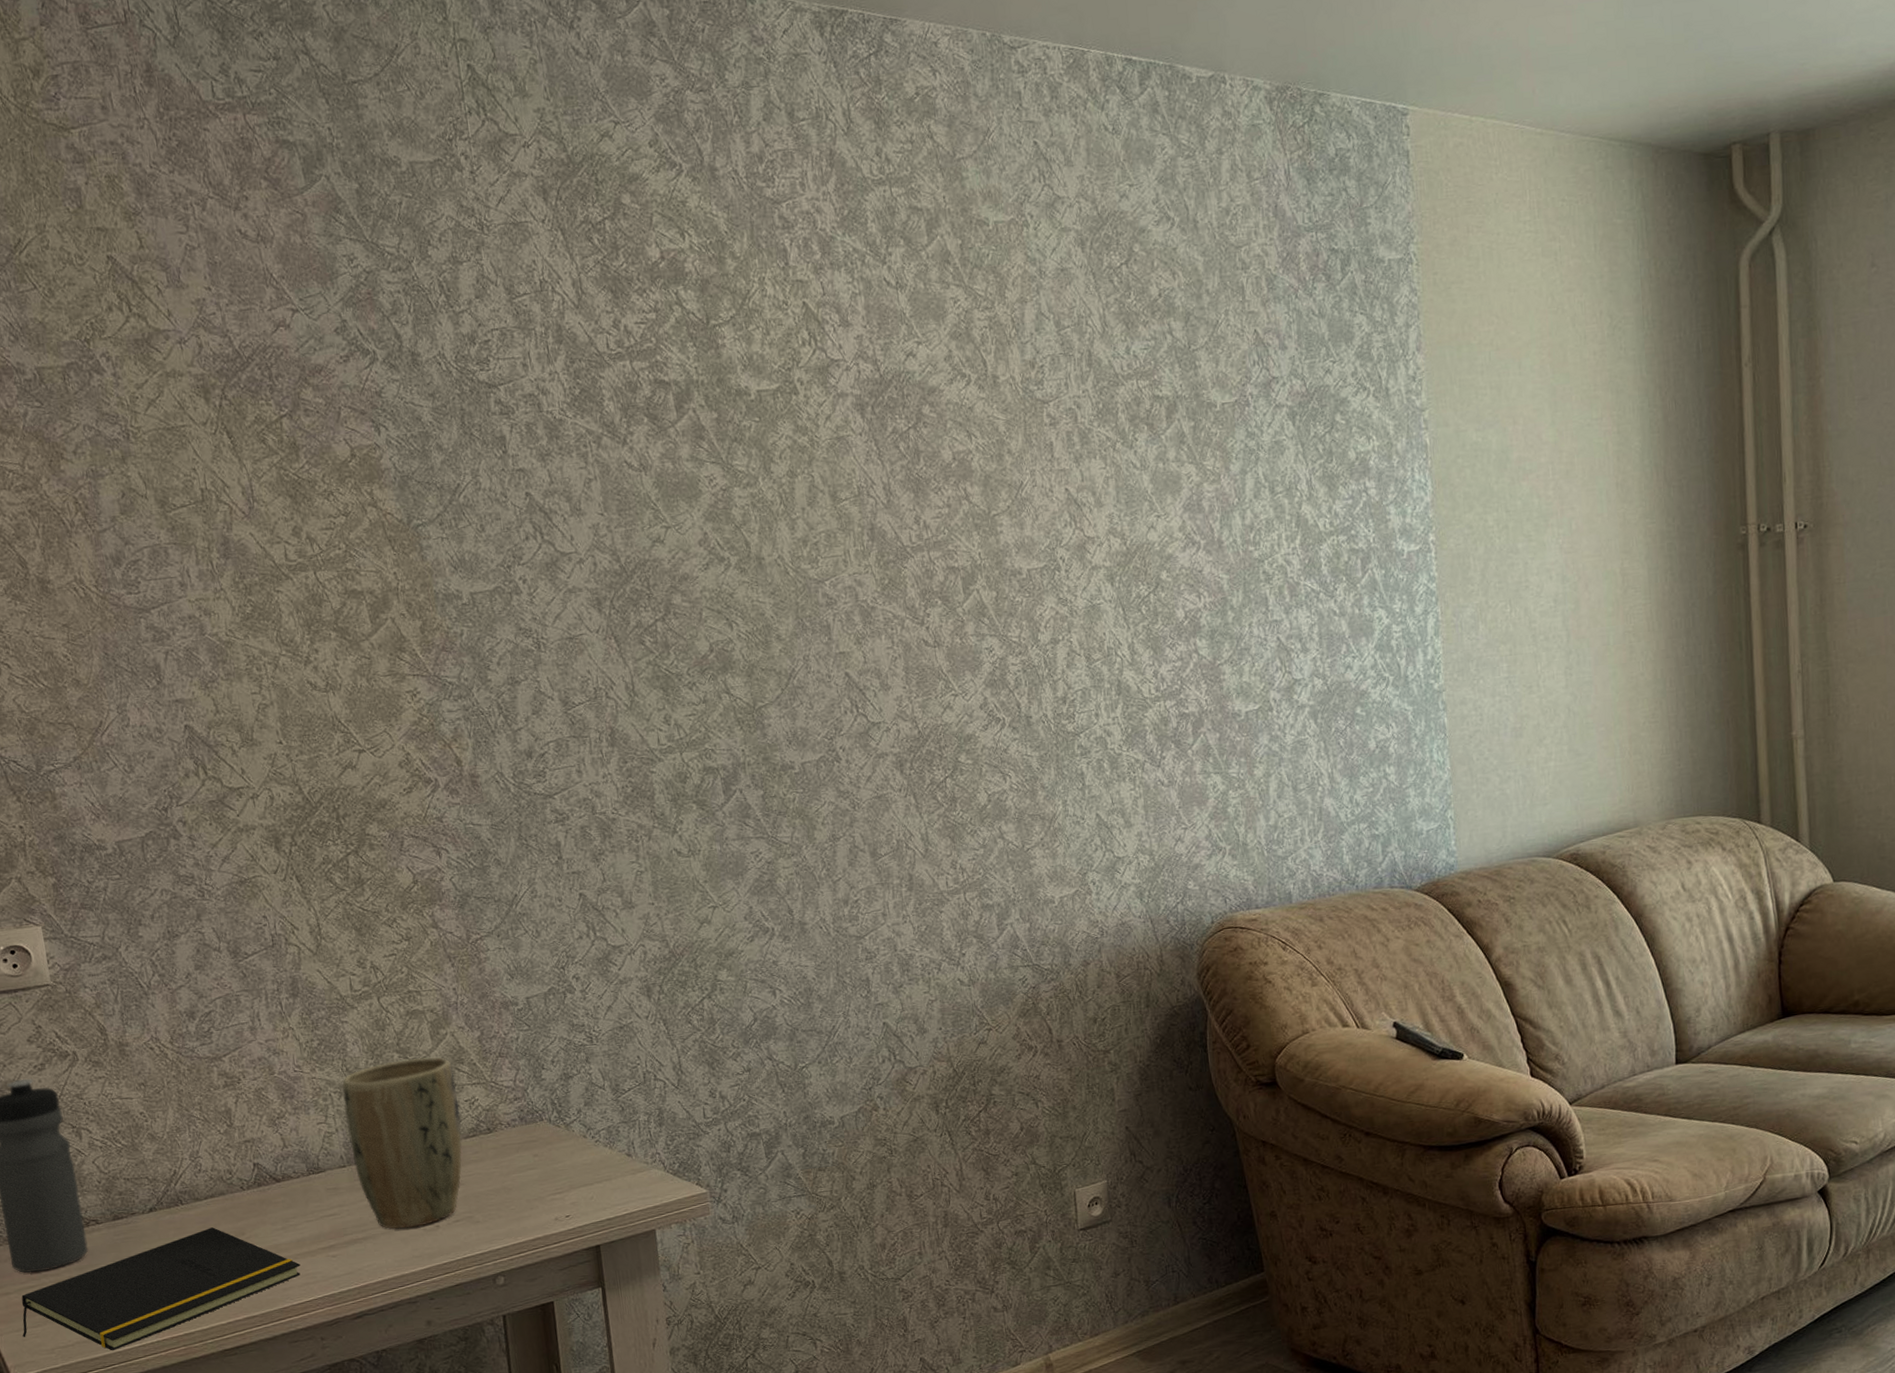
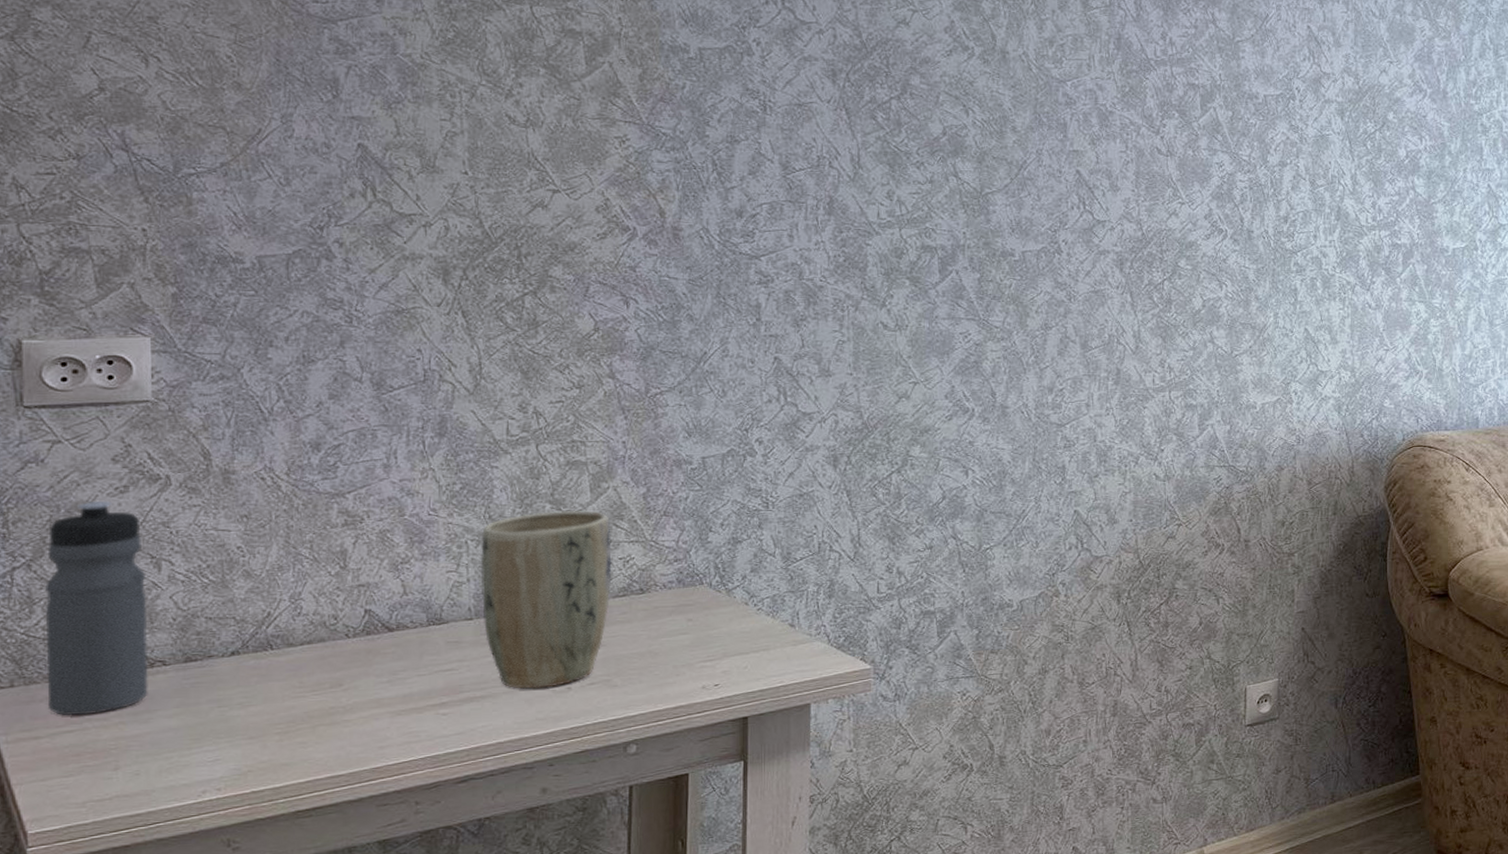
notepad: present [21,1227,301,1351] -> none [48,676,403,808]

